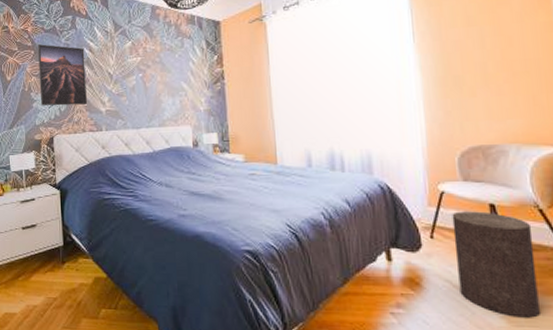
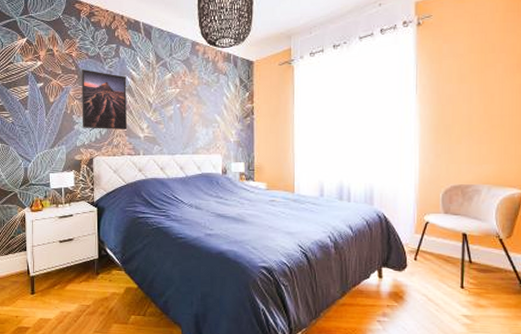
stool: present [452,211,540,318] -> none [432,239,493,326]

